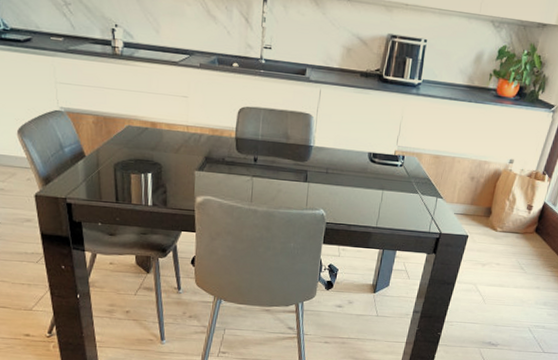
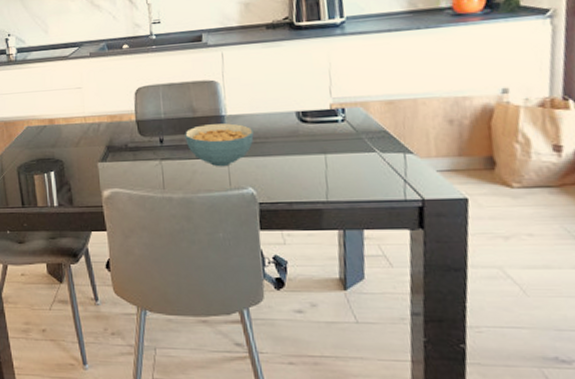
cereal bowl: none [276,151,333,190] -> present [185,123,254,167]

